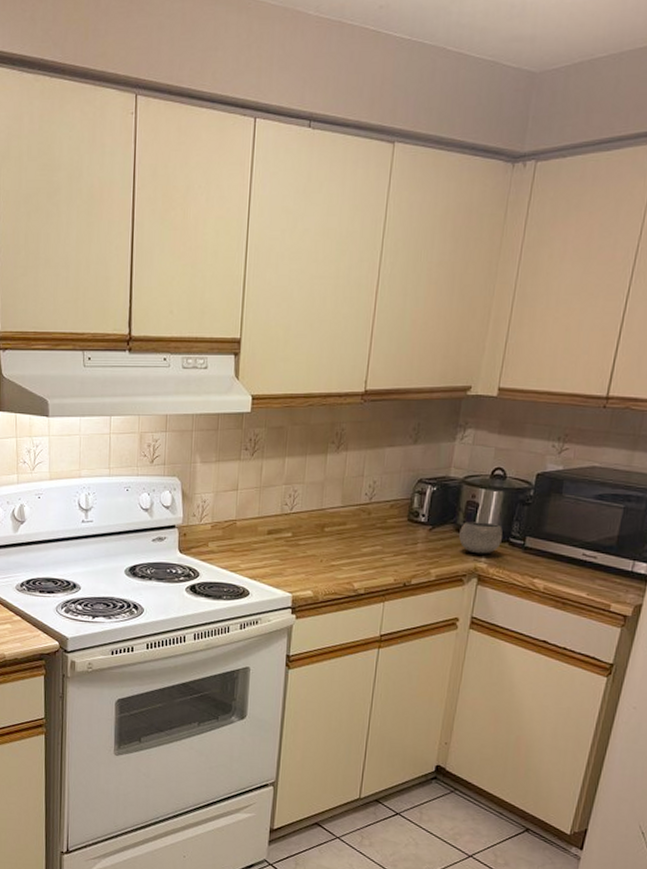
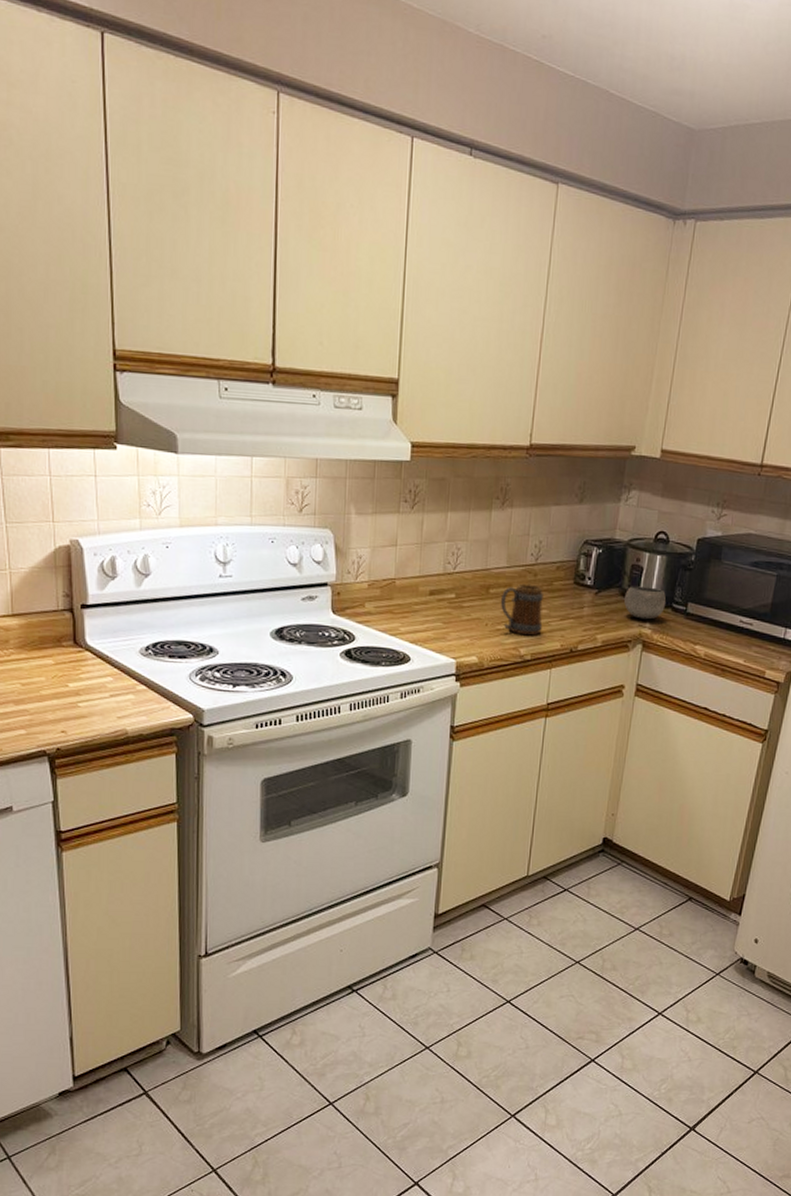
mug: none [335,522,377,571] -> present [501,583,543,636]

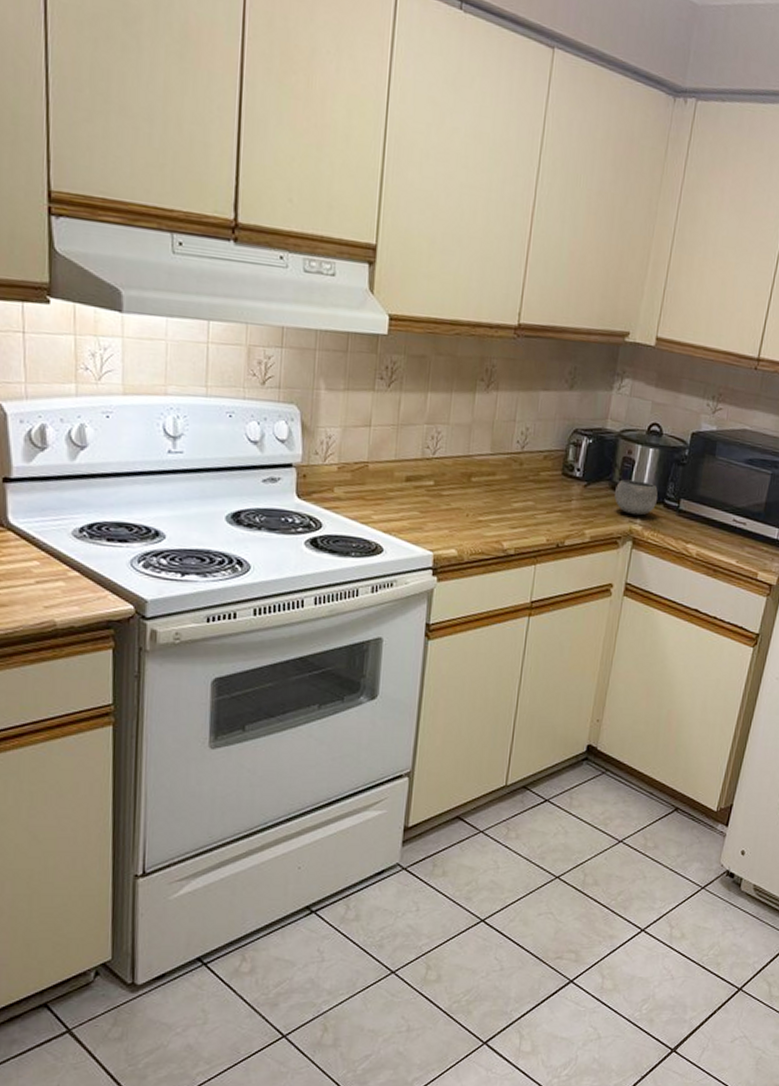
mug: present [501,583,543,636] -> none [483,472,529,529]

